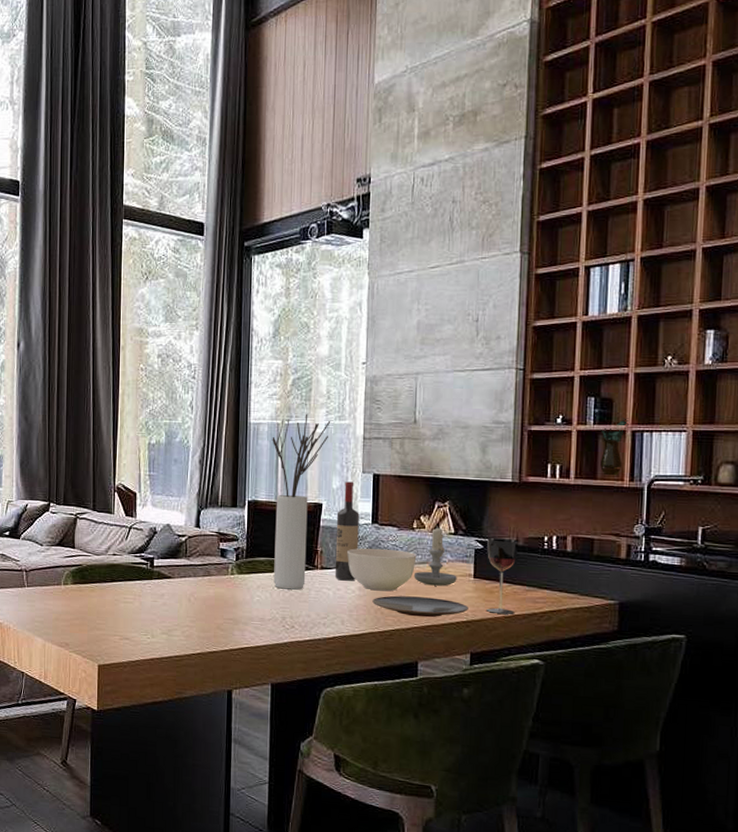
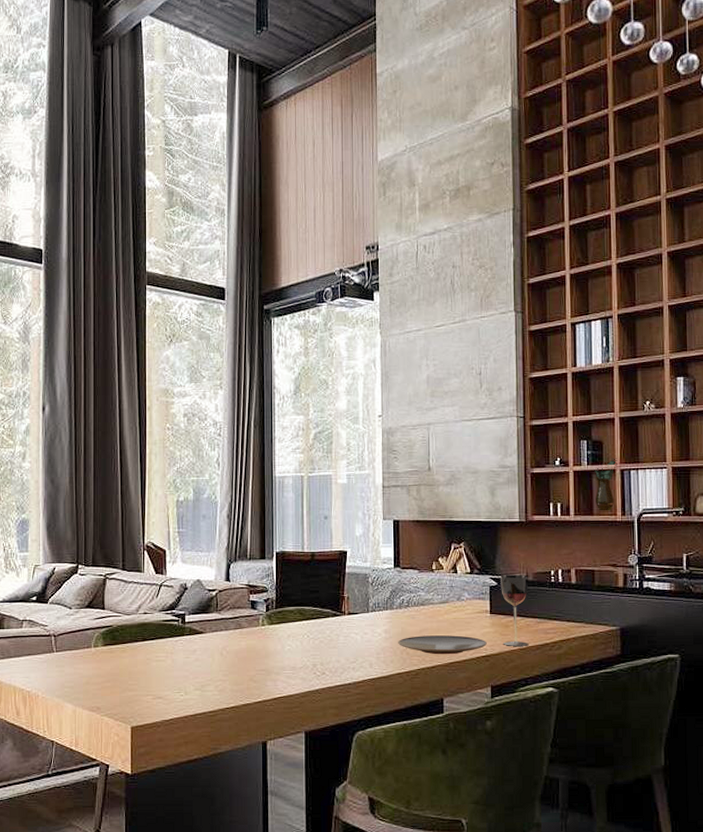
vase: present [272,413,331,590] -> none [297,465,352,637]
wine bottle: present [334,481,359,581] -> none [361,528,383,625]
bowl: present [346,548,417,591] -> none [371,591,437,632]
candle: present [414,526,457,586] -> none [435,566,475,624]

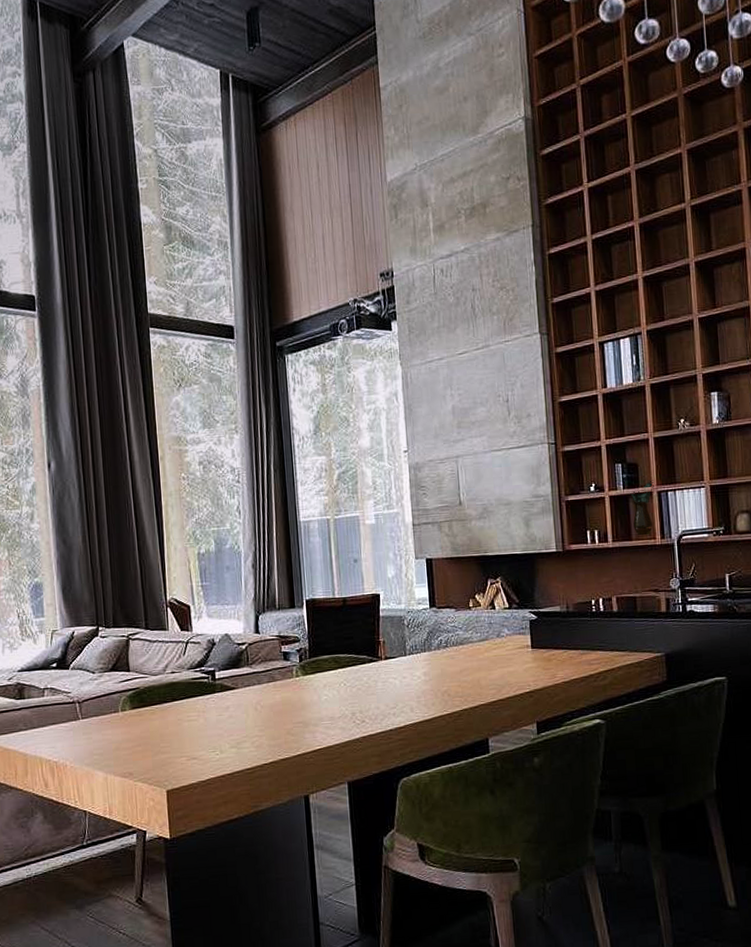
plate: present [398,635,487,655] -> none [438,672,530,694]
wineglass: present [501,574,529,646] -> none [540,606,573,680]

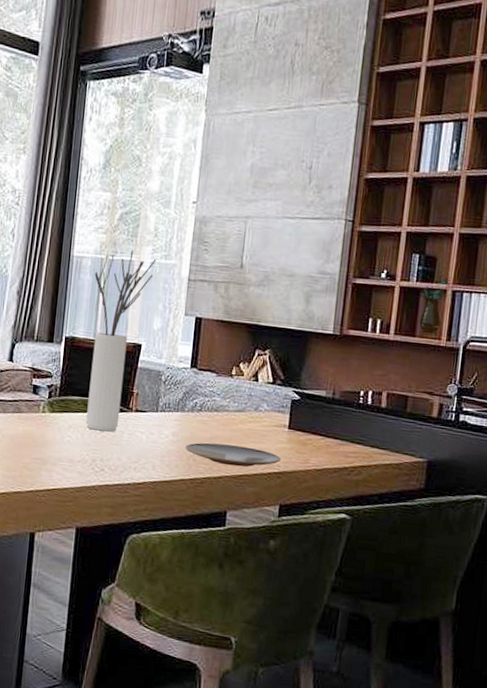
vase: none [323,506,380,685] -> present [86,250,157,432]
plate: none [438,672,530,694] -> present [185,442,281,467]

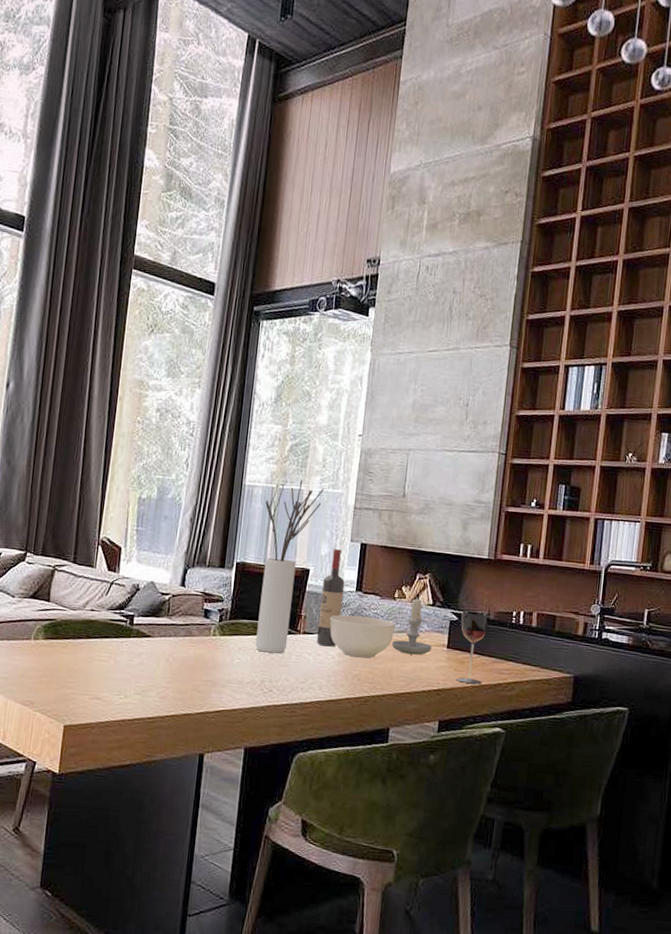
wine bottle: none [149,323,179,426] -> present [316,549,345,647]
bowl: none [162,392,234,438] -> present [329,614,396,658]
plate: present [185,442,281,467] -> none [350,662,440,685]
candle: none [229,374,272,436] -> present [391,597,432,655]
wineglass: none [298,389,335,468] -> present [456,610,489,684]
vase: present [419,277,451,335] -> none [566,506,593,559]

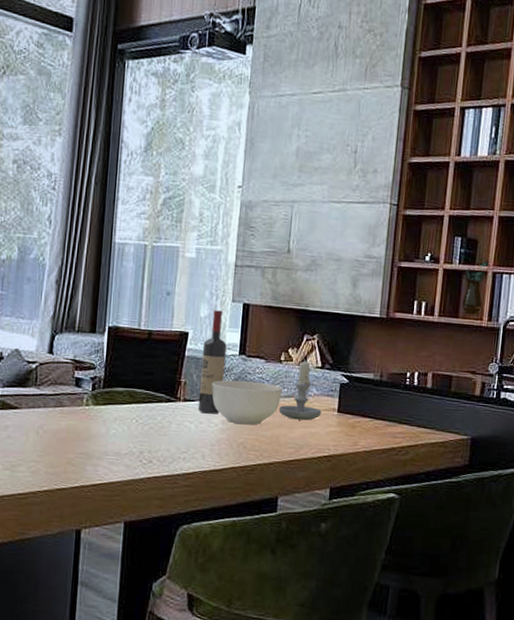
vase: present [255,480,325,654] -> none [132,236,202,423]
wineglass: present [456,610,489,684] -> none [347,372,382,449]
vase: none [566,506,593,559] -> present [462,259,491,316]

